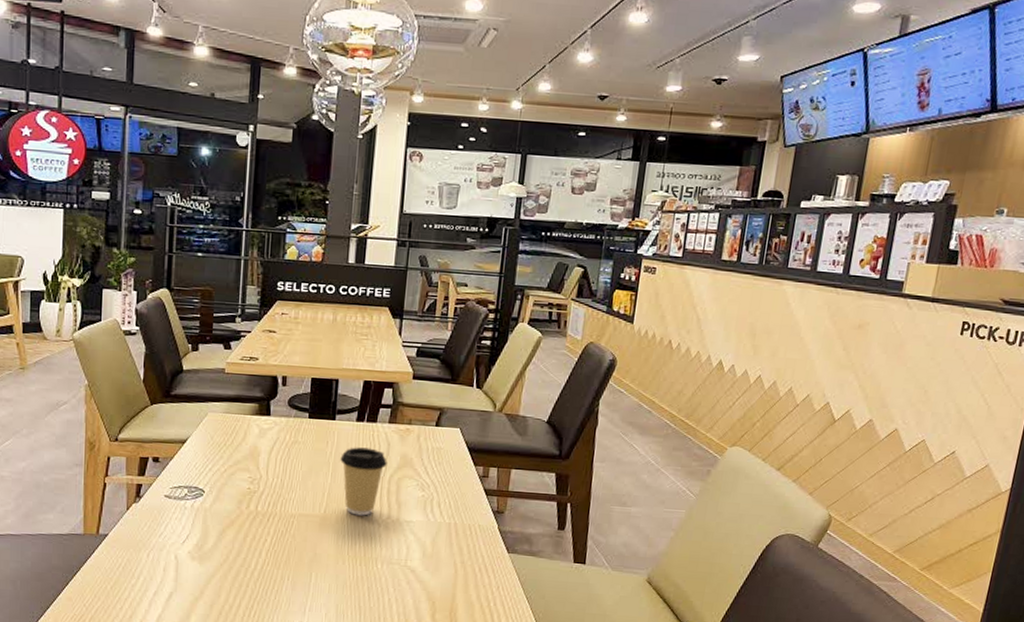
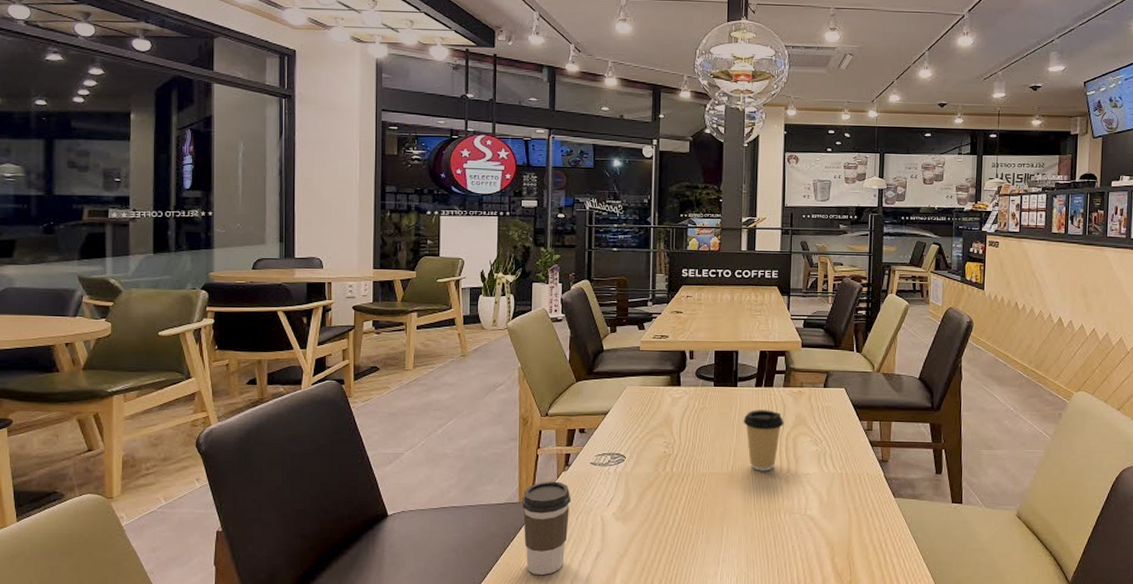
coffee cup: none [87,513,142,614] -> present [522,481,571,576]

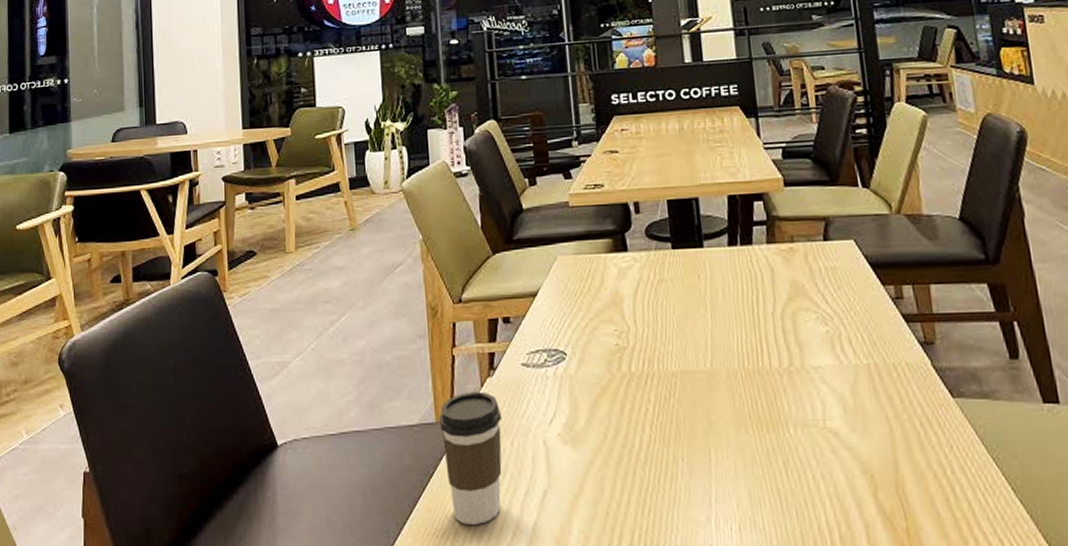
coffee cup: present [743,410,784,471] -> none [717,277,775,366]

